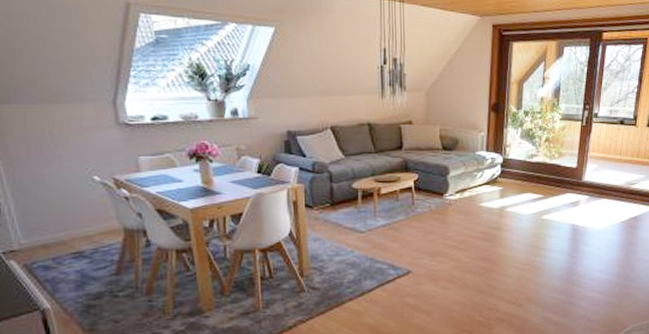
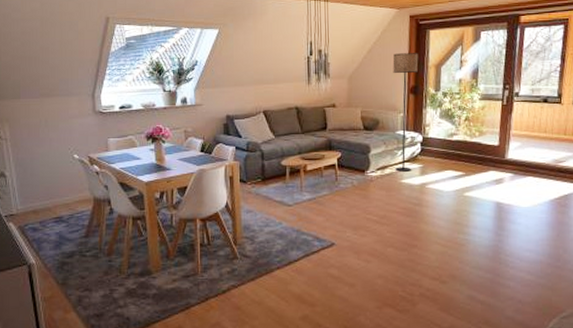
floor lamp: none [474,66,501,195] -> present [392,53,419,172]

